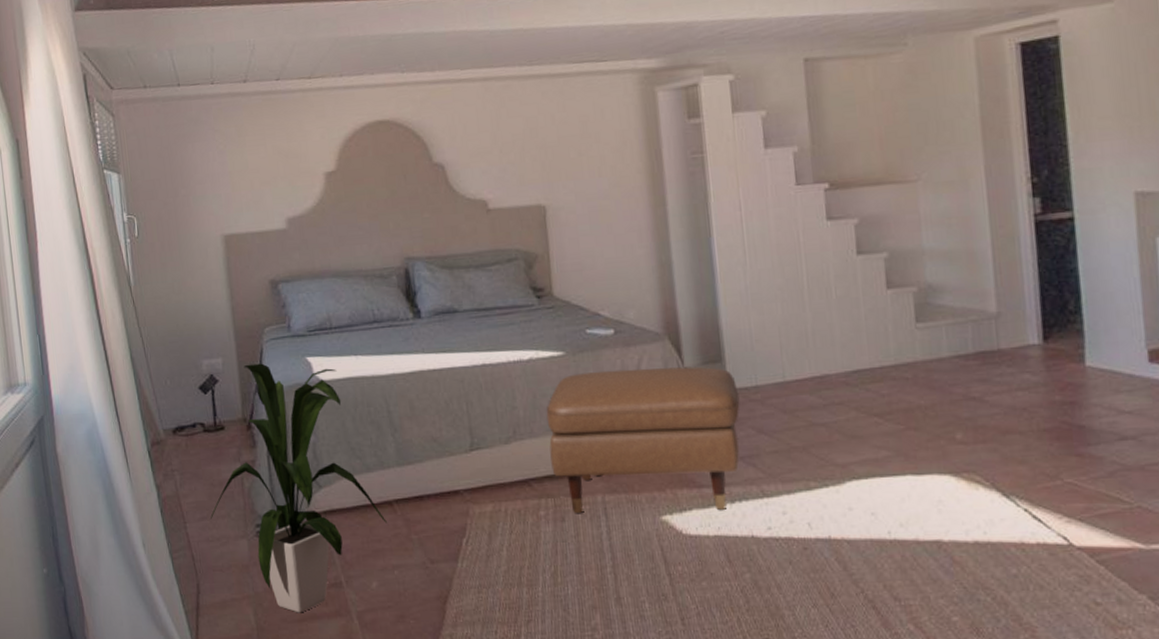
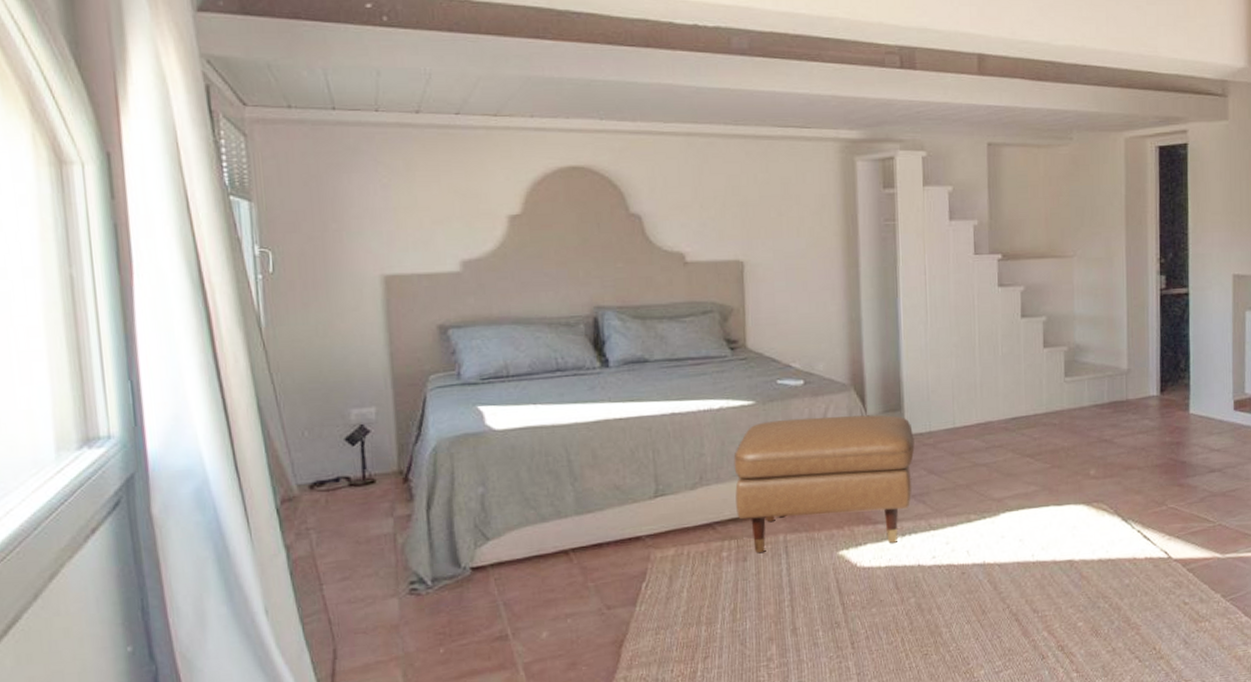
house plant: present [210,363,387,613] -> none [352,412,561,670]

